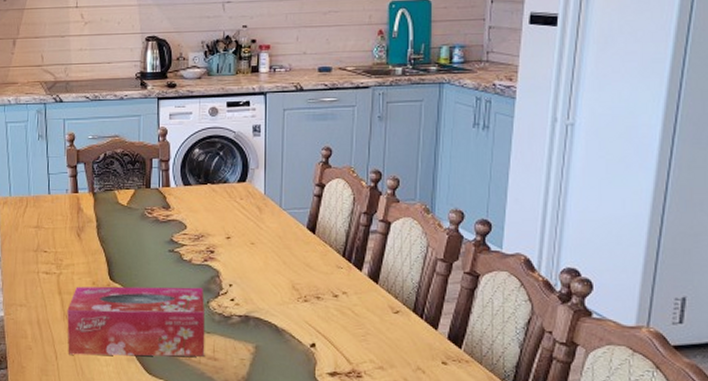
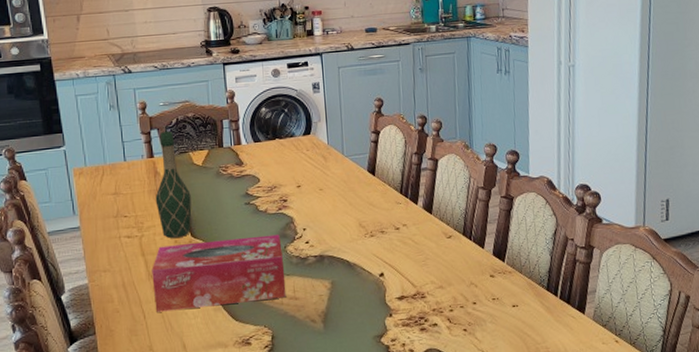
wine bottle: none [76,166,113,279] -> present [155,130,192,238]

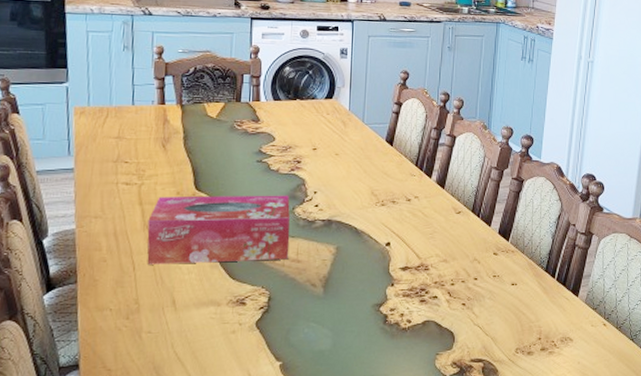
wine bottle: present [155,130,192,238] -> none [161,78,200,189]

